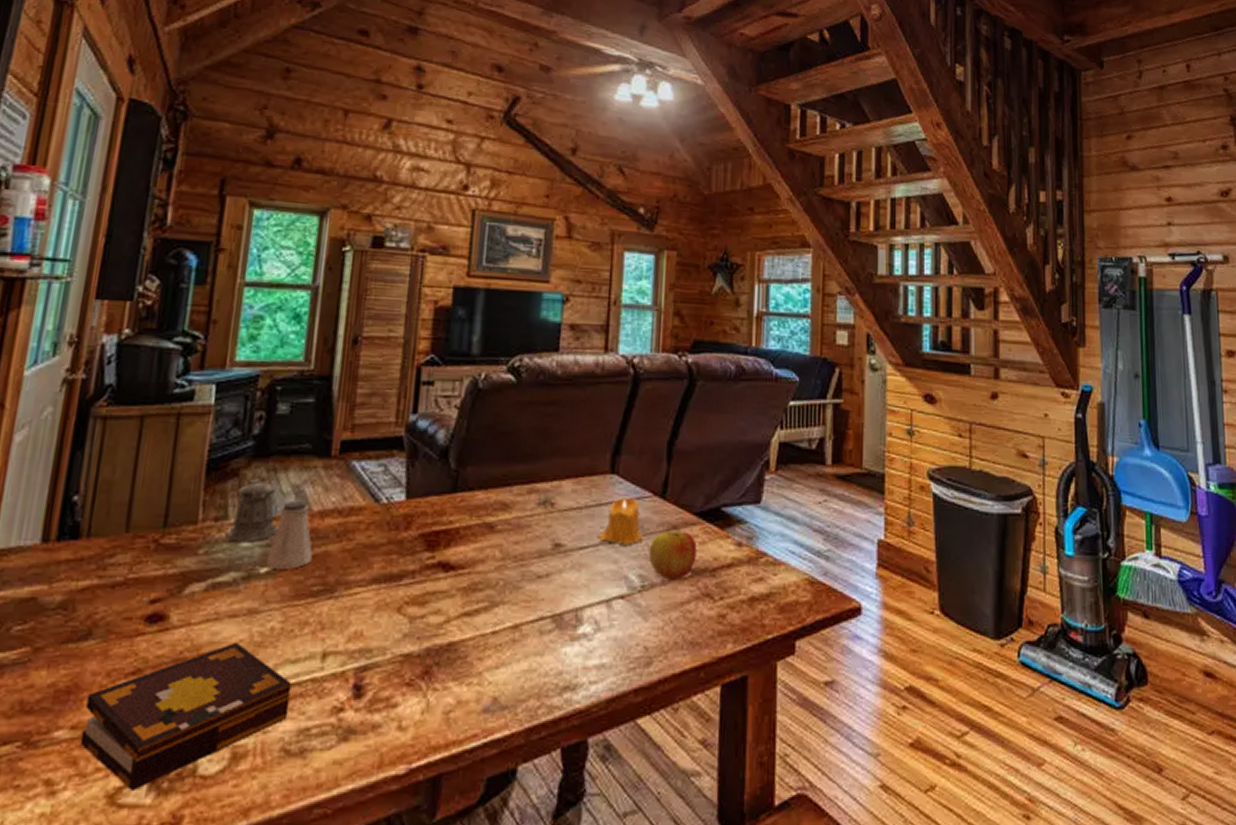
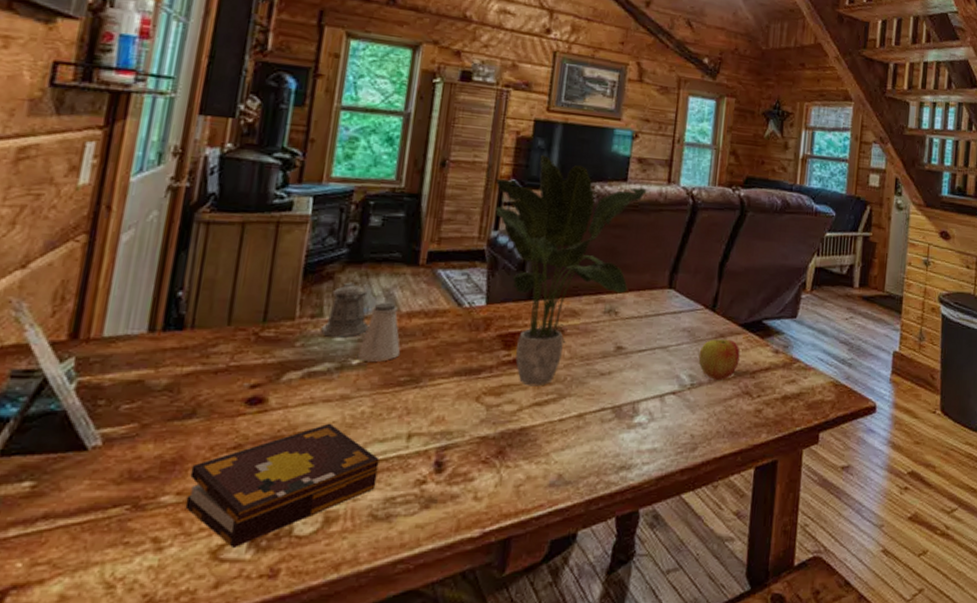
potted plant: none [412,325,582,593] -> present [494,154,647,386]
candle: present [596,496,644,545] -> none [654,308,695,350]

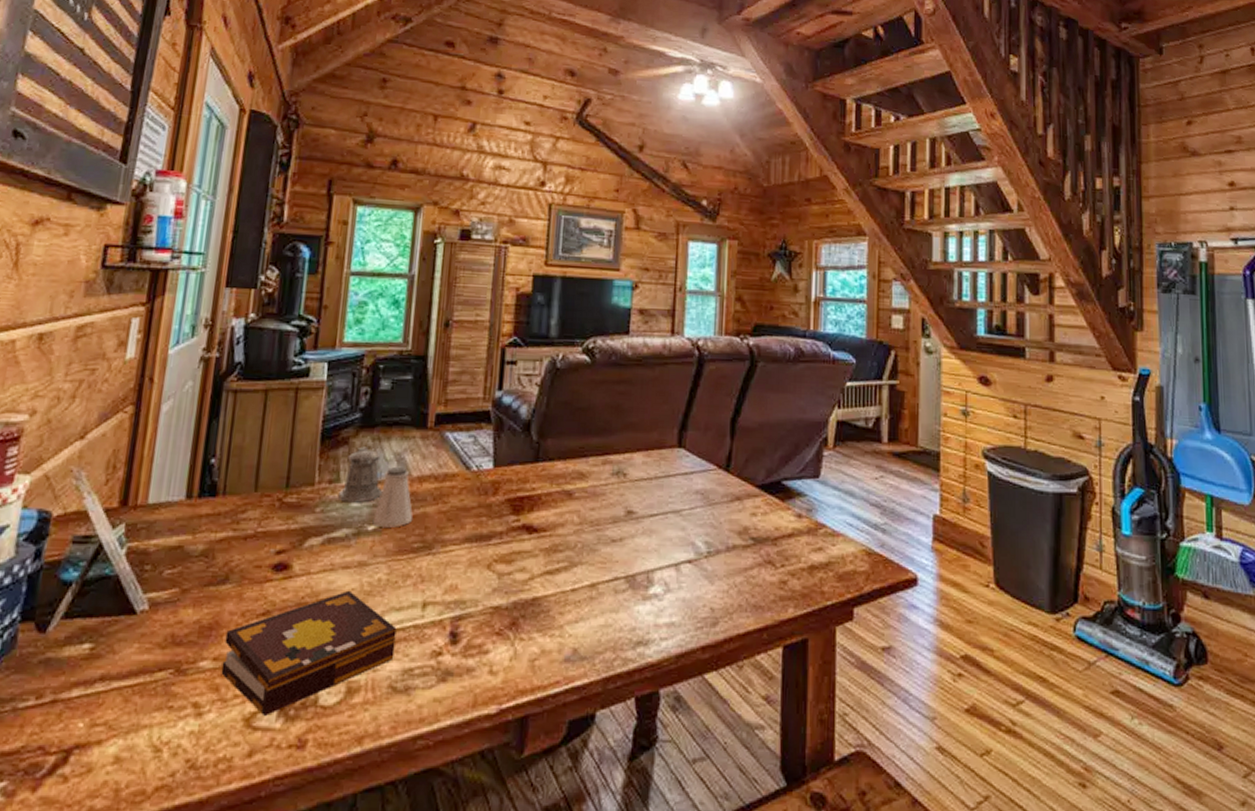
potted plant: present [494,154,647,386] -> none [497,310,650,554]
apple: present [698,339,740,380] -> none [714,502,759,548]

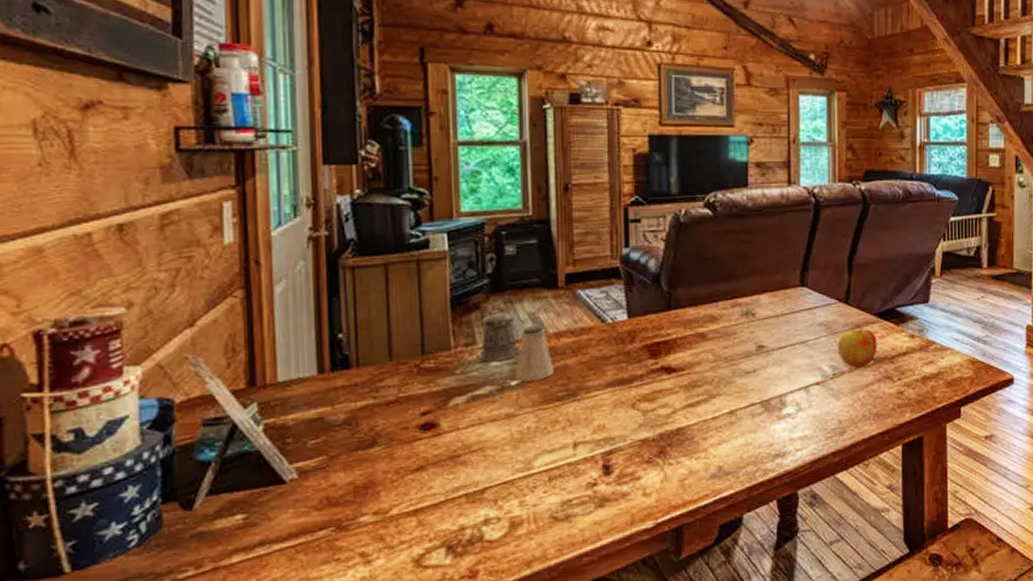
book: present [221,590,397,716] -> none [382,440,552,555]
apple: none [714,502,759,548] -> present [837,329,877,368]

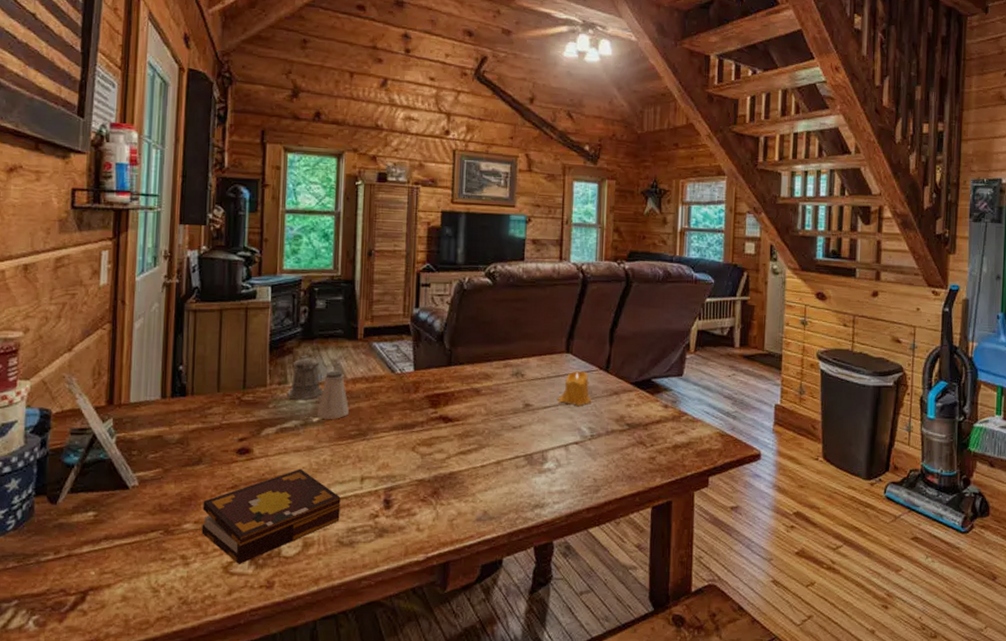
book: none [382,440,552,555] -> present [201,468,341,564]
candle: none [793,304,832,343] -> present [556,370,592,406]
apple: present [837,329,877,368] -> none [596,396,633,432]

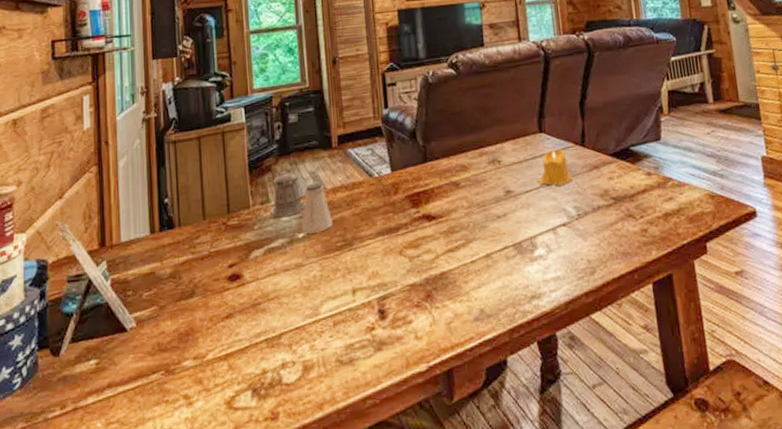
book: present [201,468,341,564] -> none [200,288,337,398]

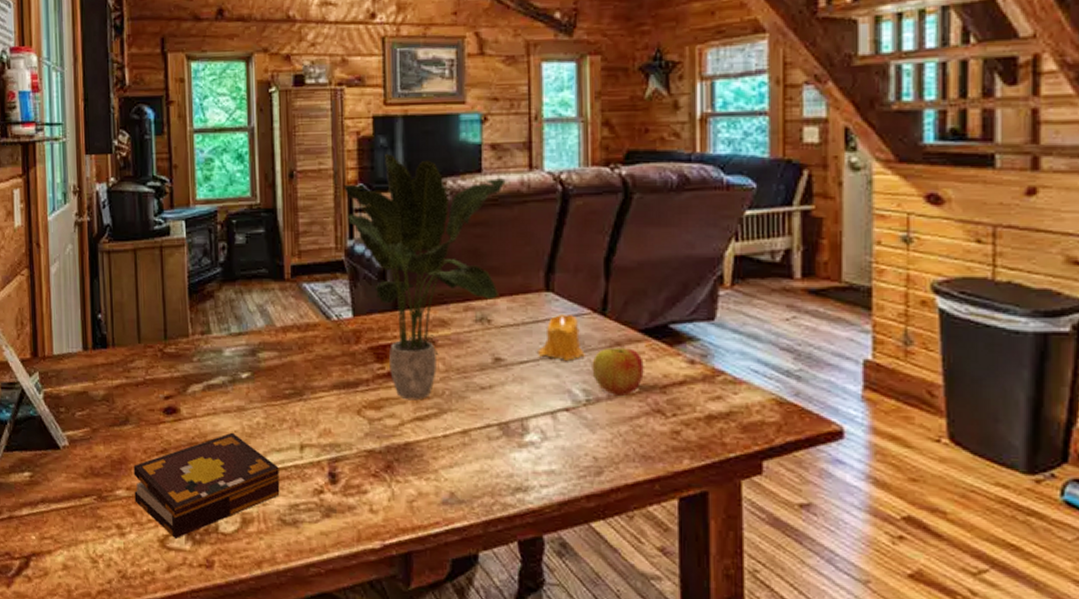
book: none [200,288,337,398] -> present [133,432,280,539]
pepper shaker: present [271,170,306,218] -> none [212,299,251,352]
saltshaker: present [301,182,334,234] -> none [245,317,282,375]
potted plant: none [377,37,505,236] -> present [343,153,506,401]
apple: none [578,169,617,208] -> present [592,347,644,396]

